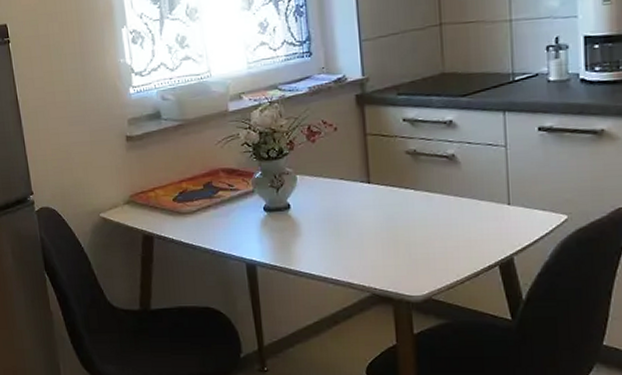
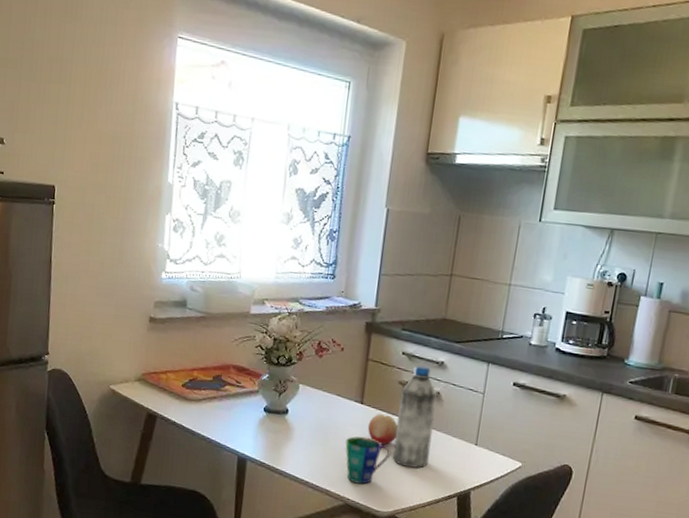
cup: none [359,218,413,270] -> present [345,436,391,485]
fruit: none [380,189,415,223] -> present [367,413,398,445]
water bottle: none [410,129,457,243] -> present [393,365,438,468]

